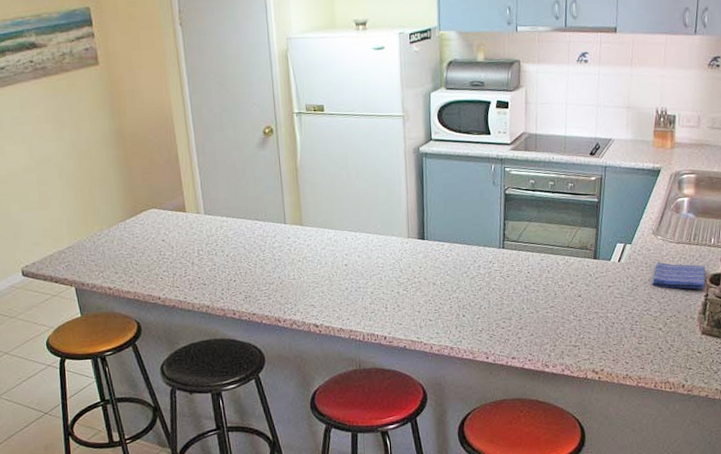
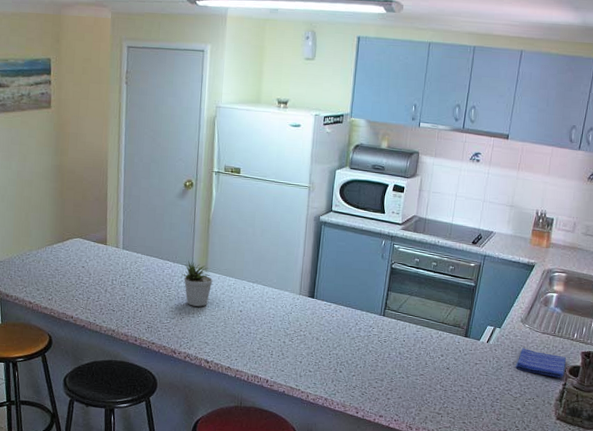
potted plant: none [274,216,310,267] -> present [181,260,213,307]

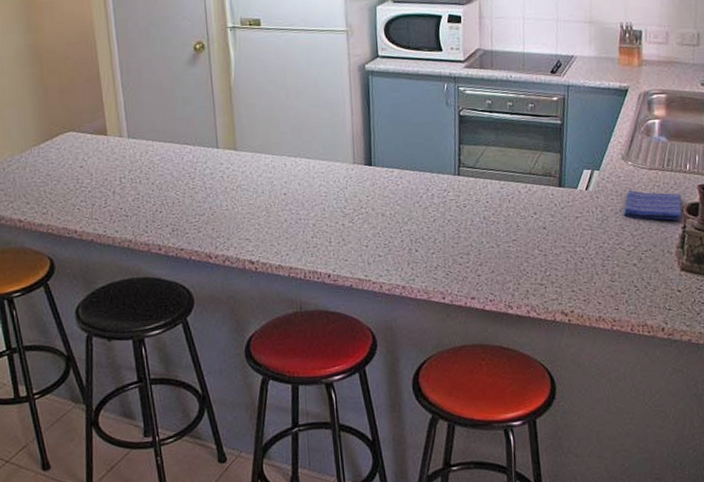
potted plant: present [181,260,213,307] -> none [205,140,245,197]

